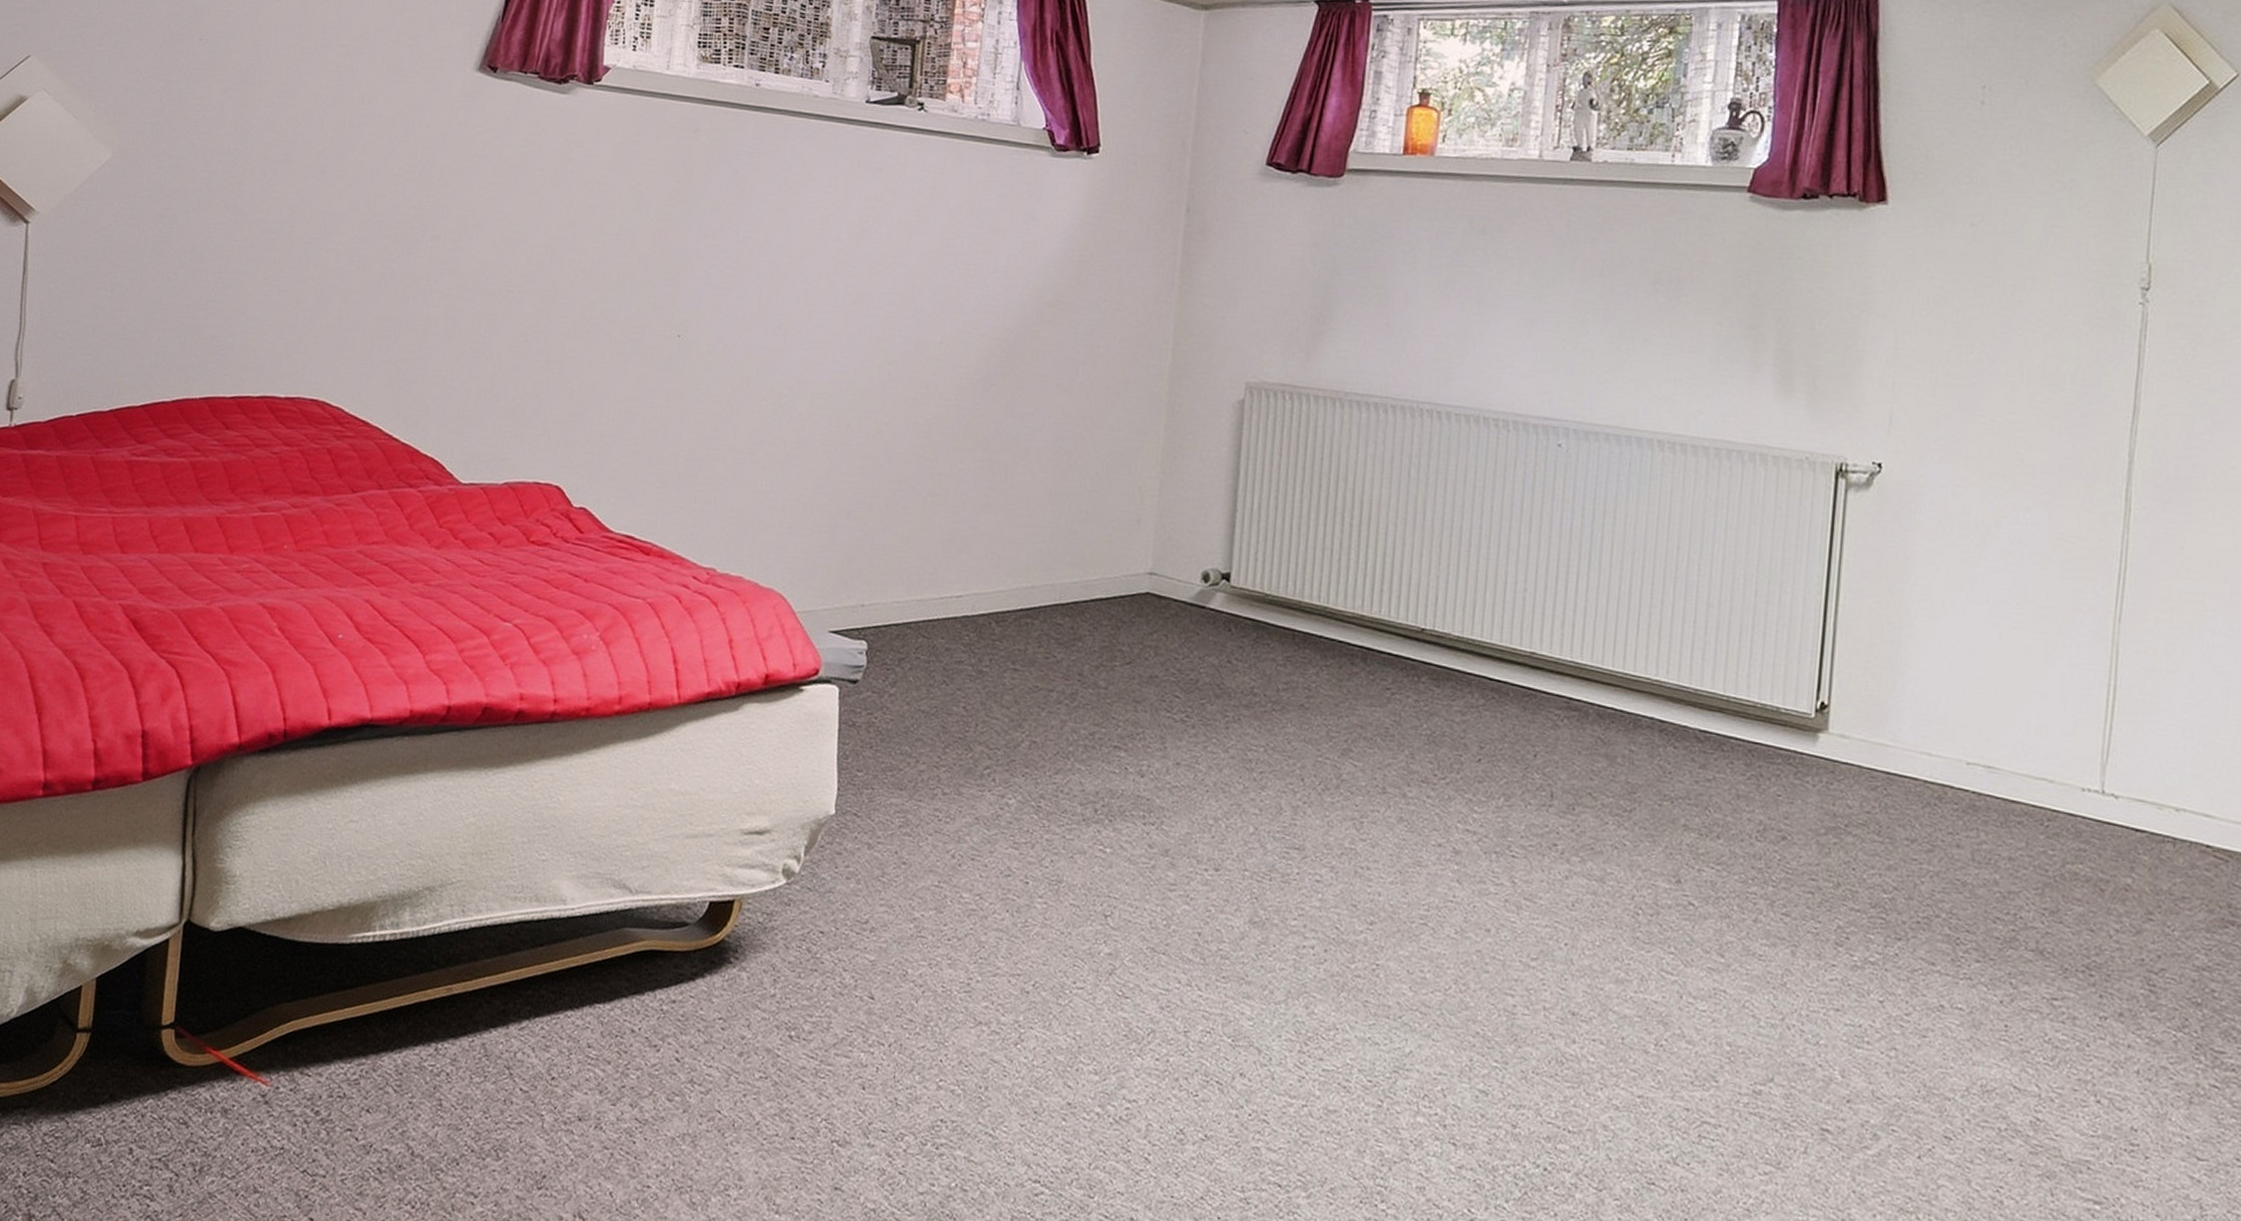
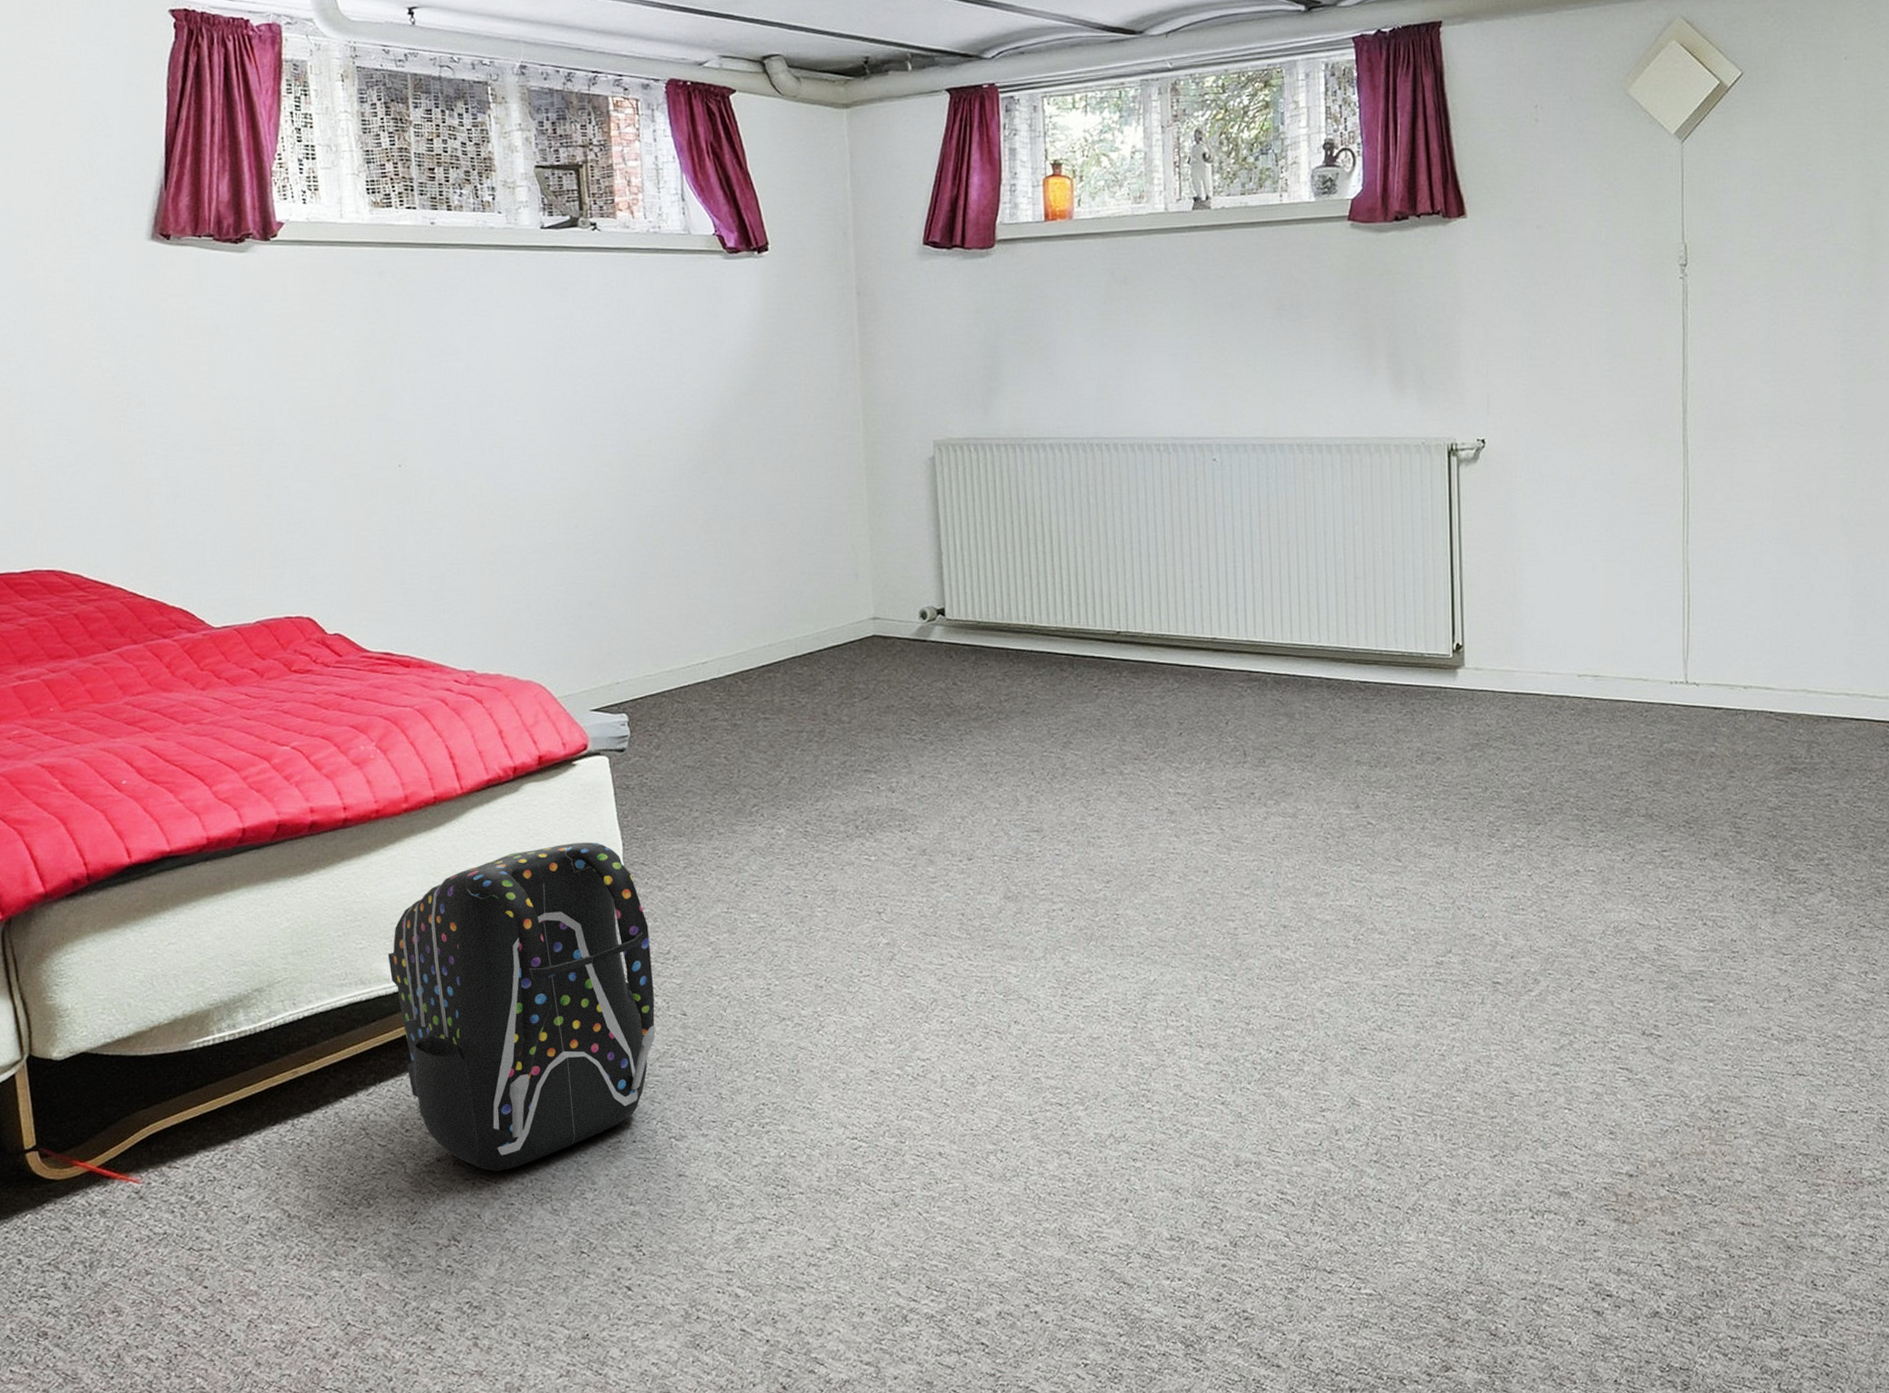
backpack: none [566,778,850,1146] -> present [388,842,656,1172]

